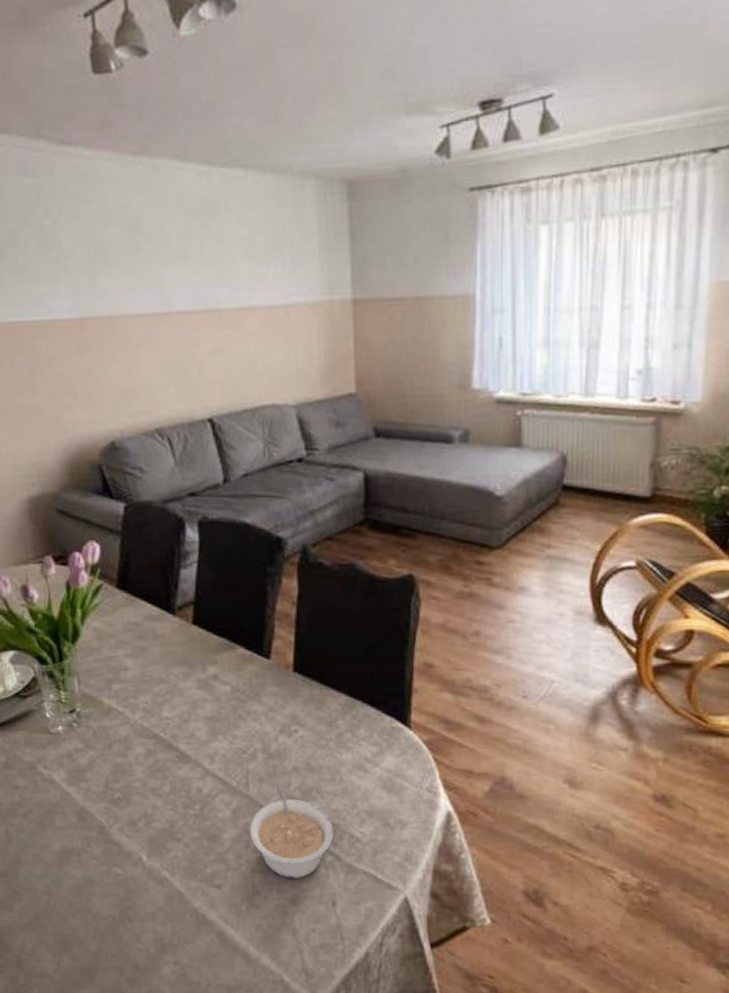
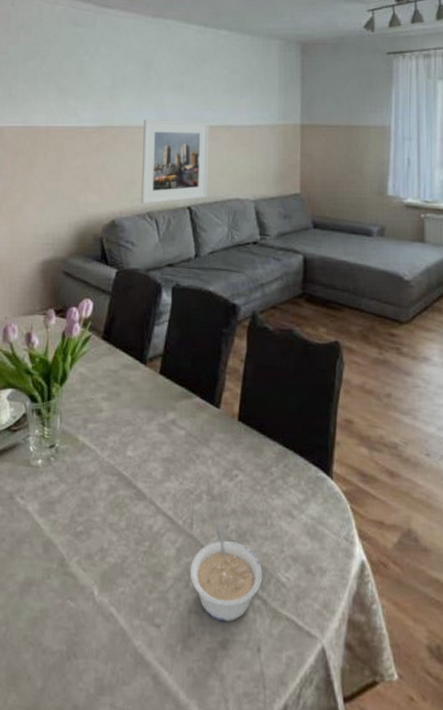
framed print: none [137,303,233,418] -> present [141,119,209,204]

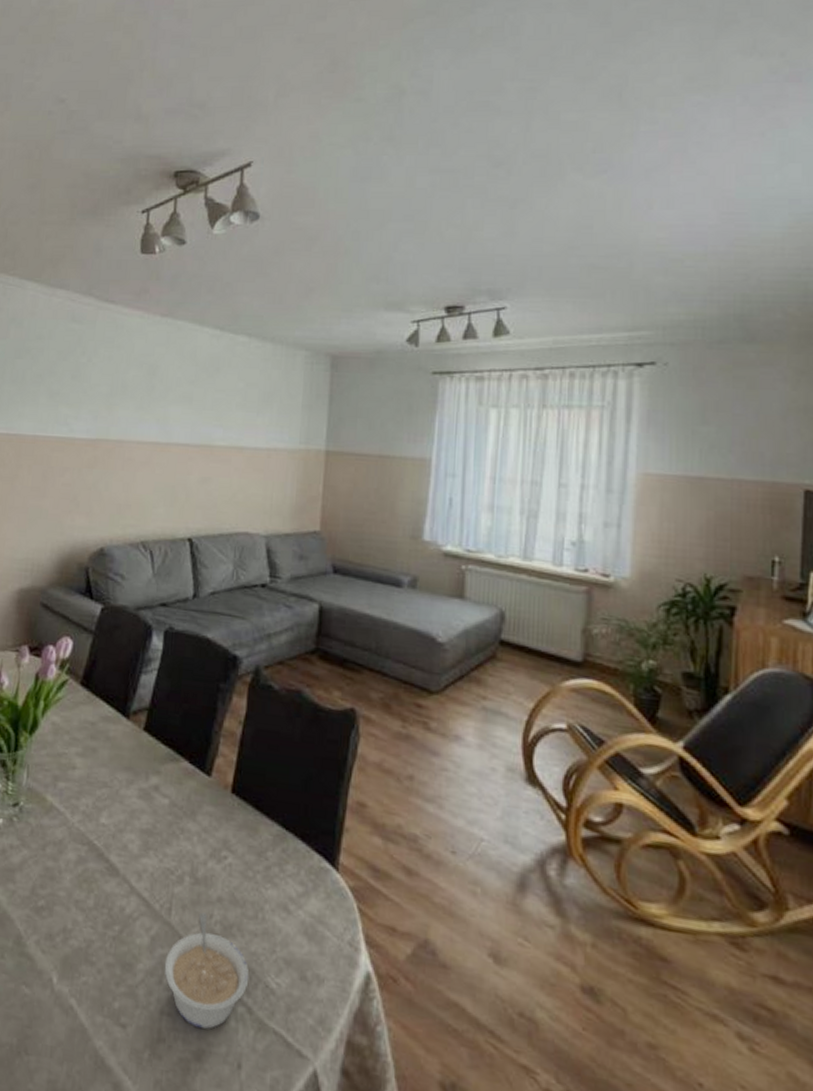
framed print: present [141,119,209,204] -> none [135,433,219,532]

